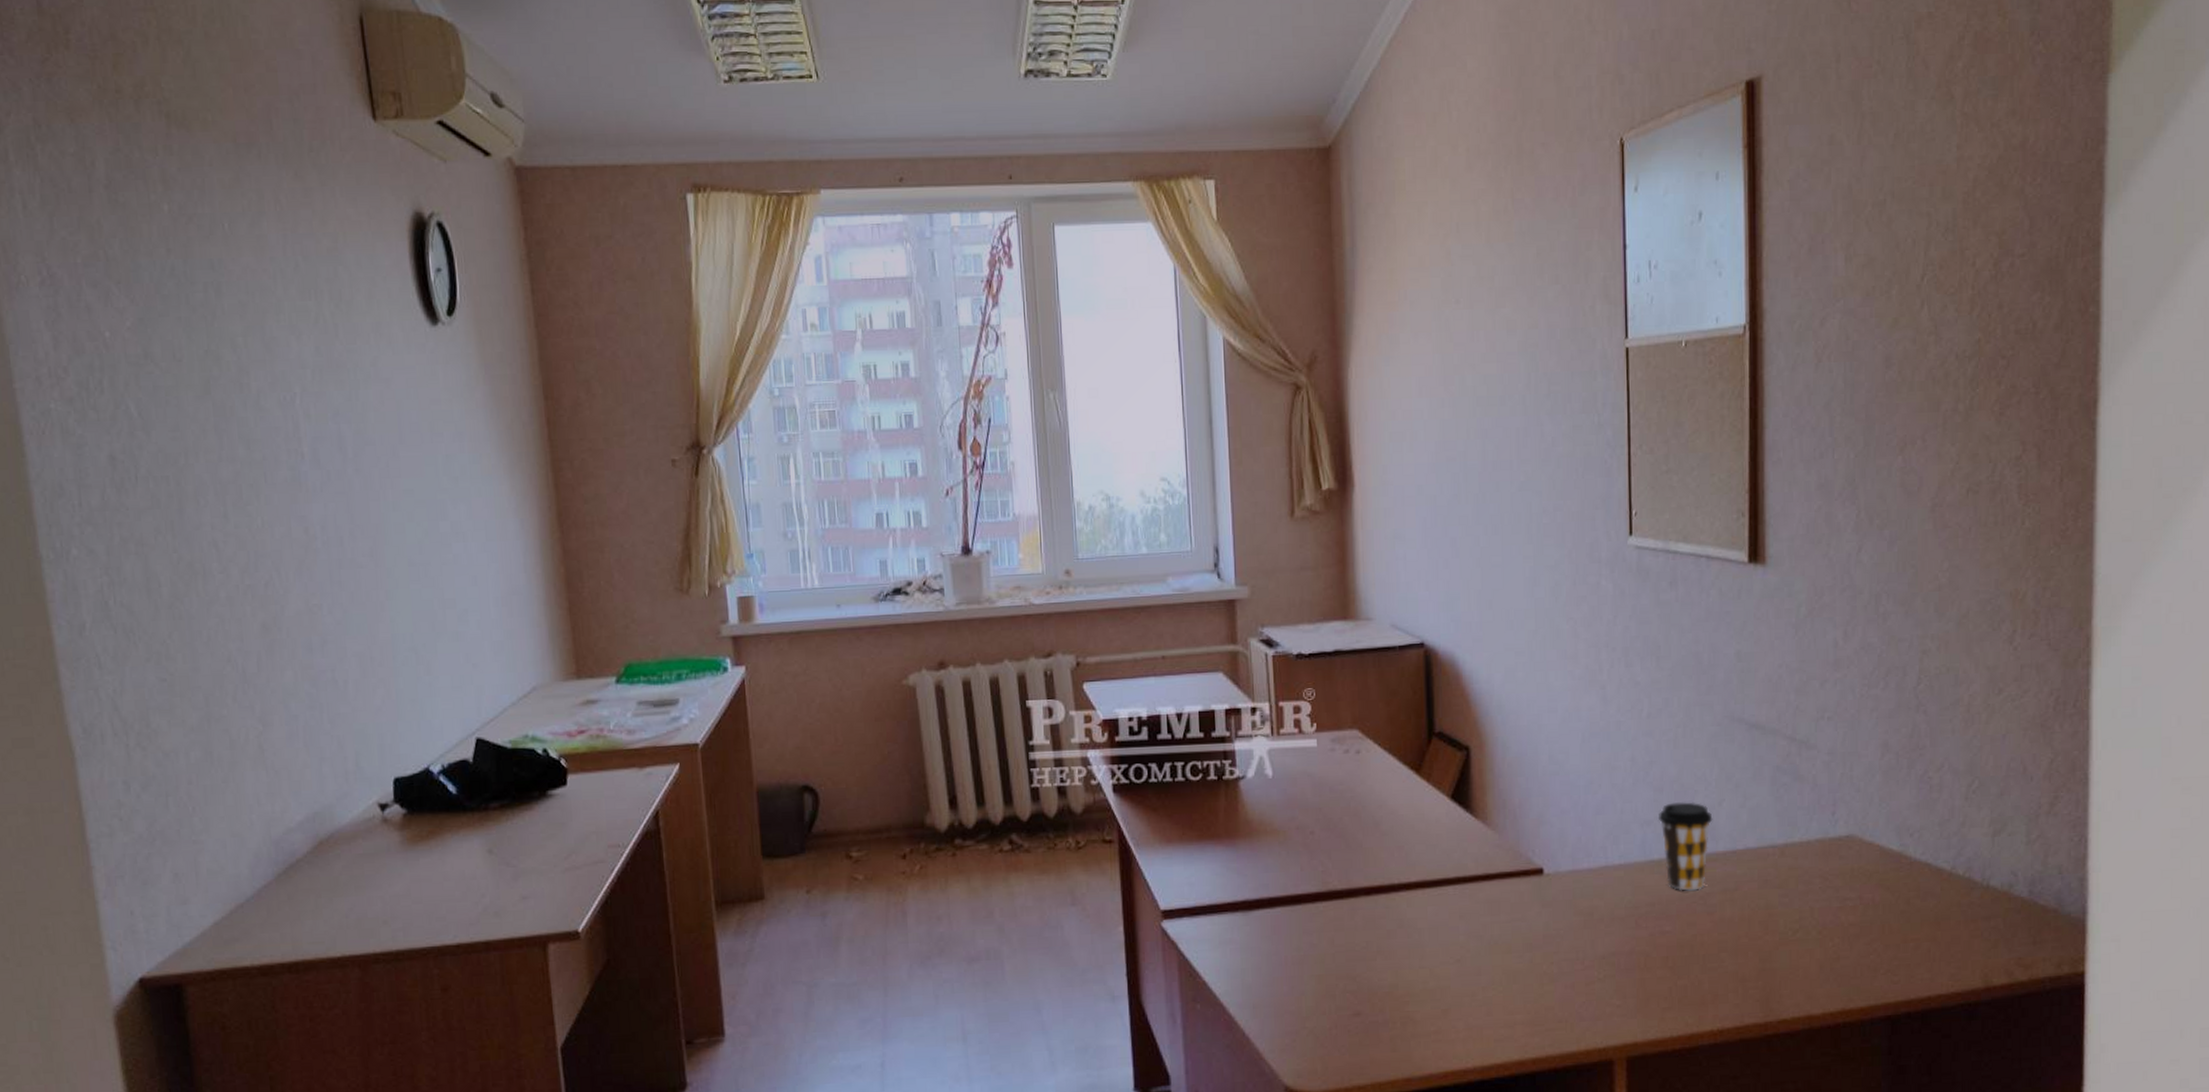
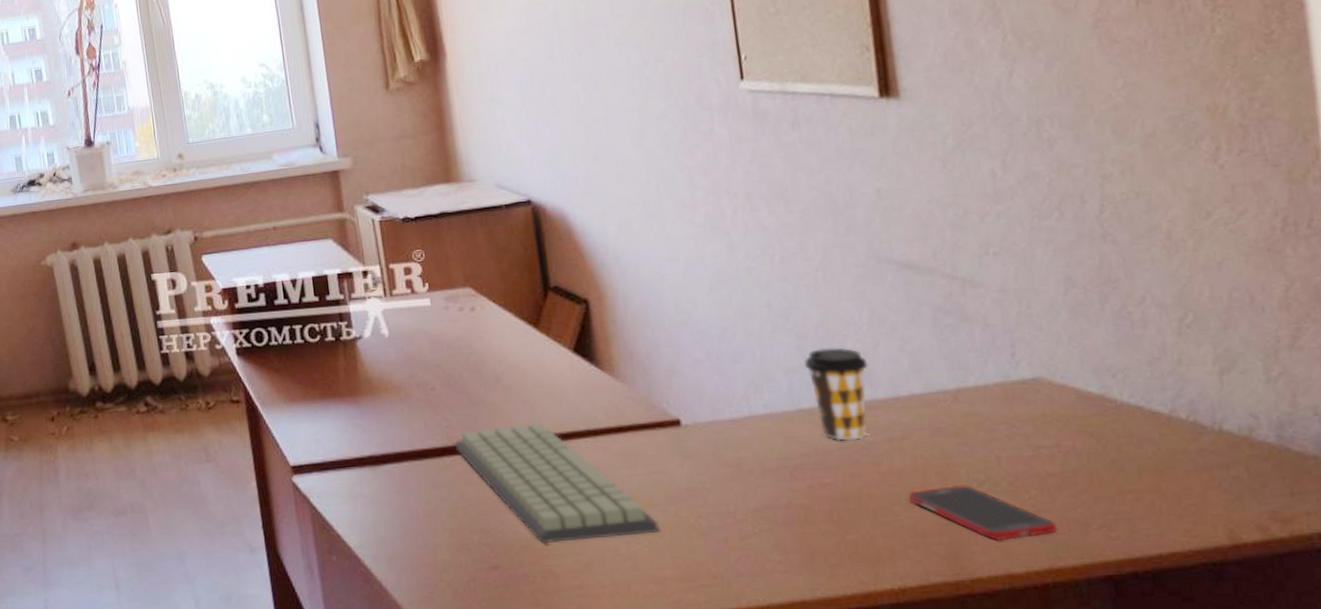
keyboard: none [1329,870,1514,989] -> present [455,423,659,543]
cell phone: none [1734,933,1851,986] -> present [908,485,1057,542]

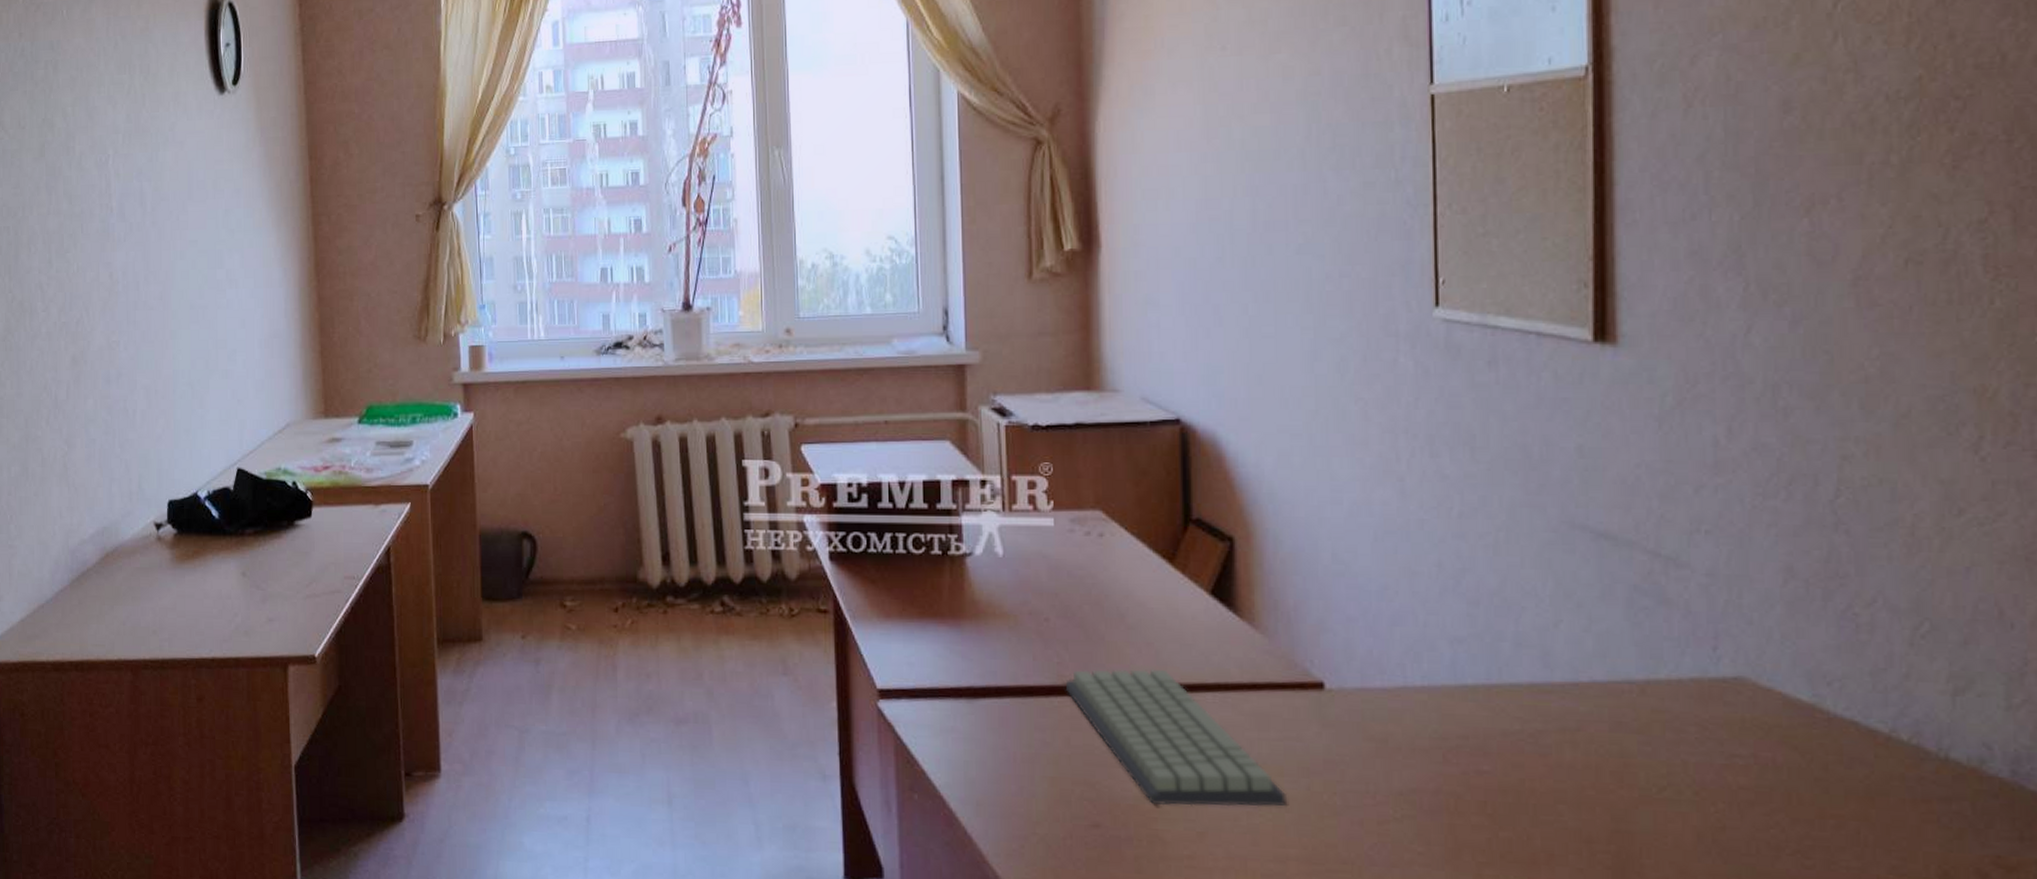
coffee cup: present [804,347,868,441] -> none [1474,619,1546,726]
cell phone: present [908,485,1057,542] -> none [1576,788,1743,857]

